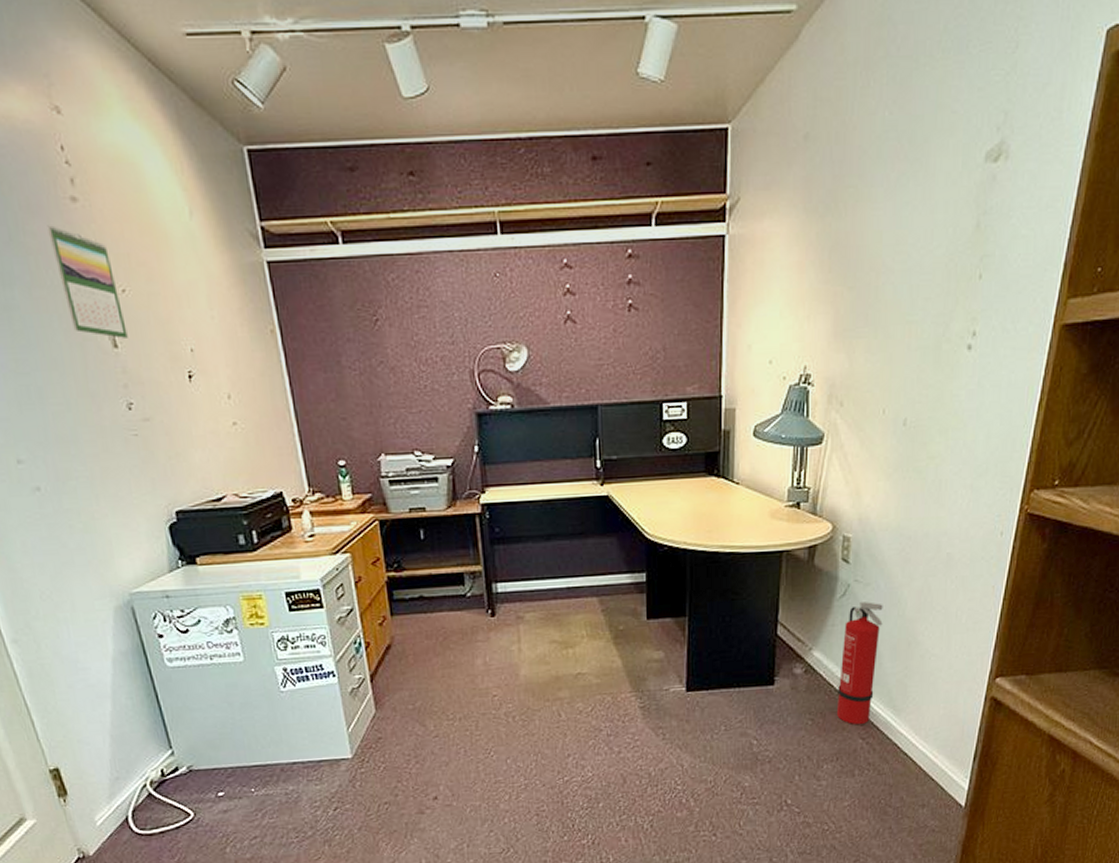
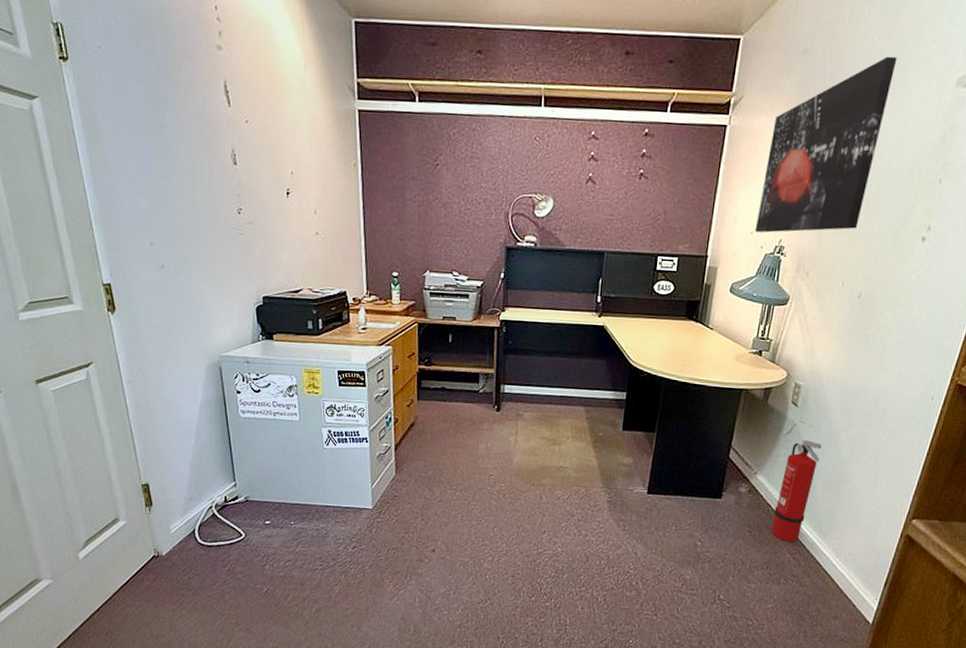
calendar: present [47,225,128,338] -> none [197,66,245,158]
wall art: none [773,133,914,360] -> present [754,56,898,233]

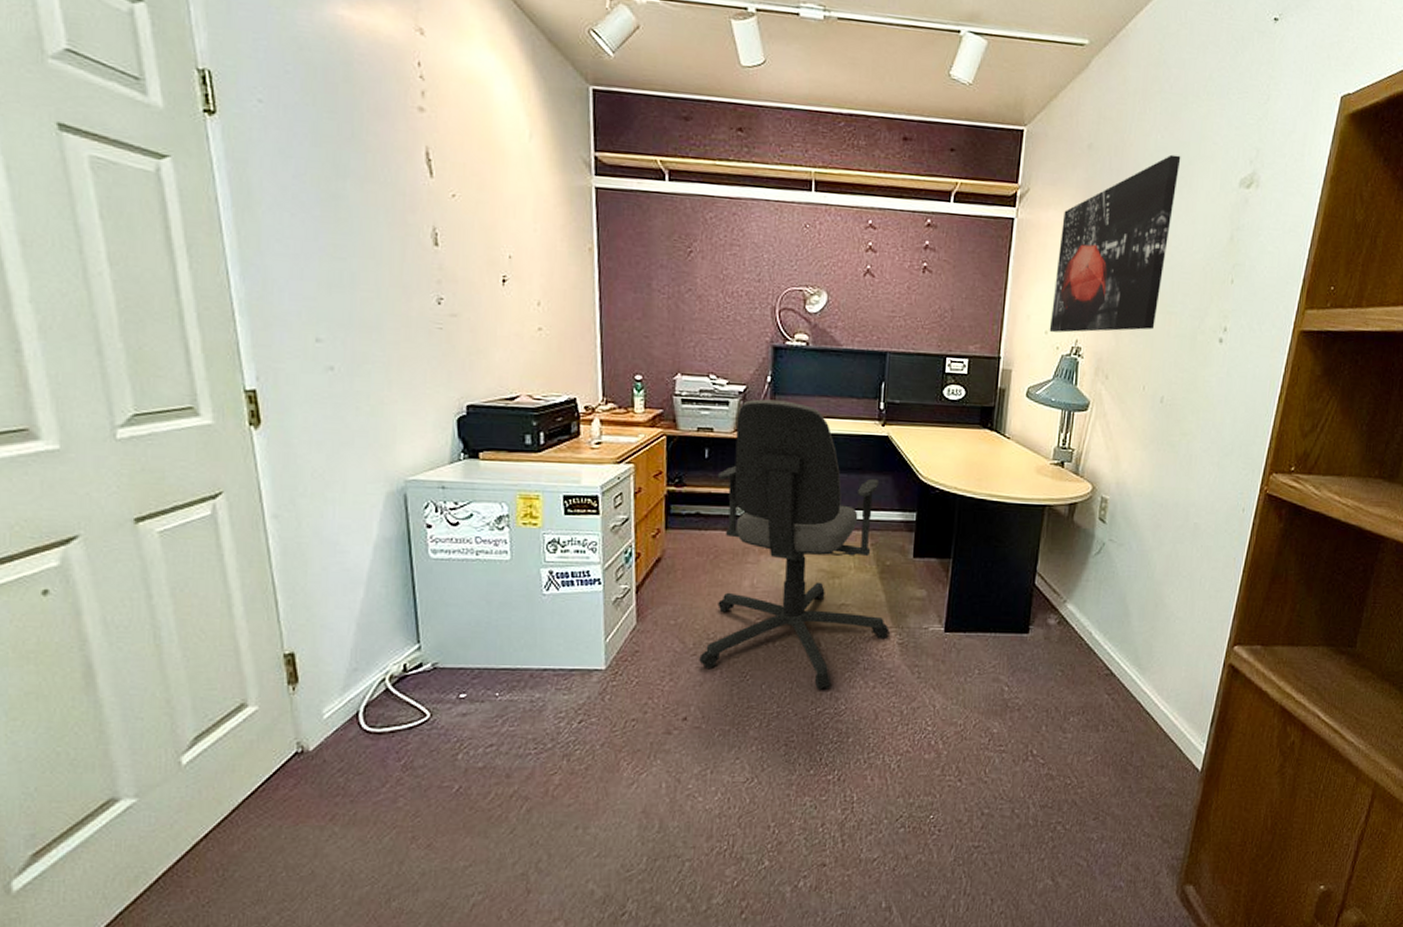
office chair: none [444,292,600,535] -> present [699,399,890,690]
fire extinguisher: present [770,440,822,542] -> none [1085,561,1134,681]

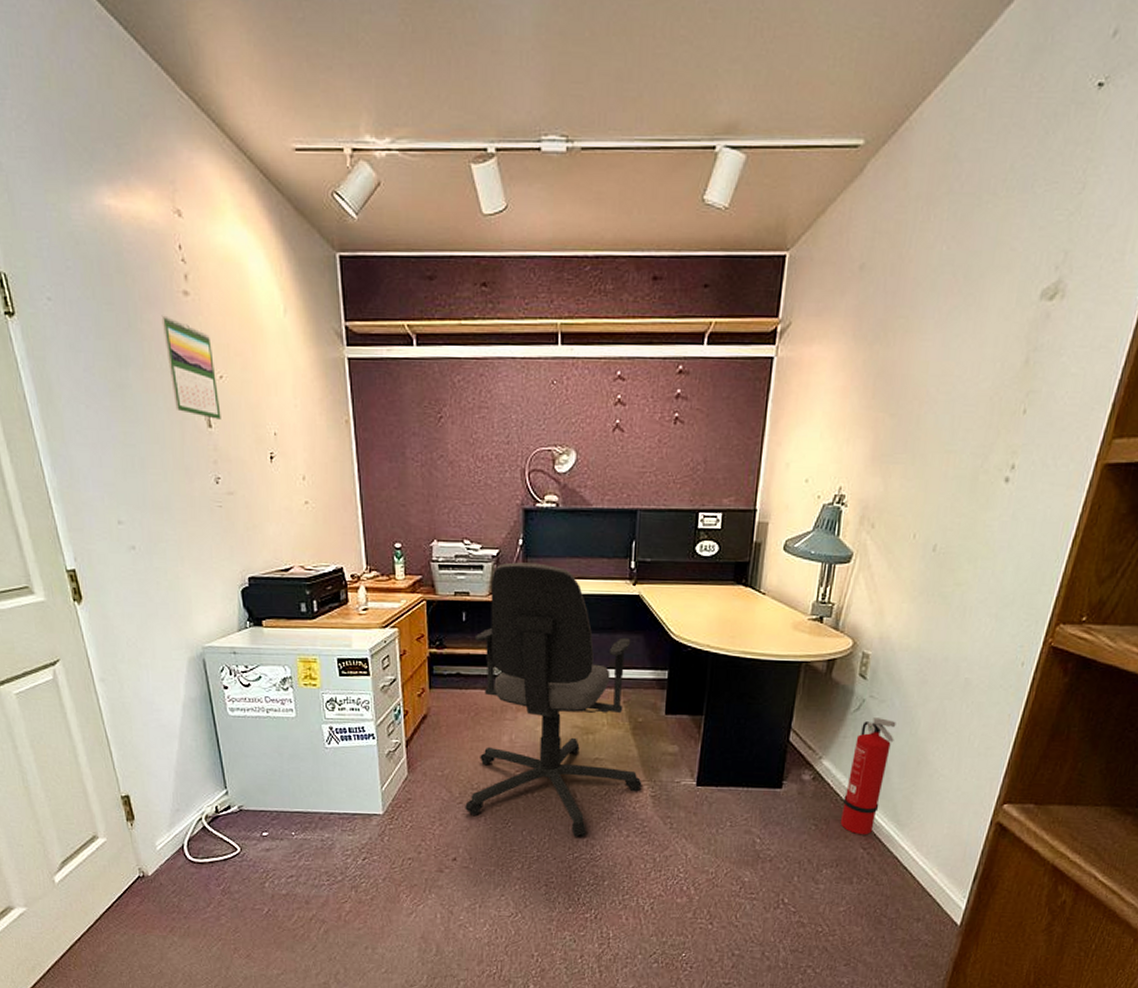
calendar: none [390,128,450,238] -> present [161,315,221,420]
wall art: present [1049,154,1181,333] -> none [810,268,970,480]
fire extinguisher: none [1085,561,1134,681] -> present [840,718,896,835]

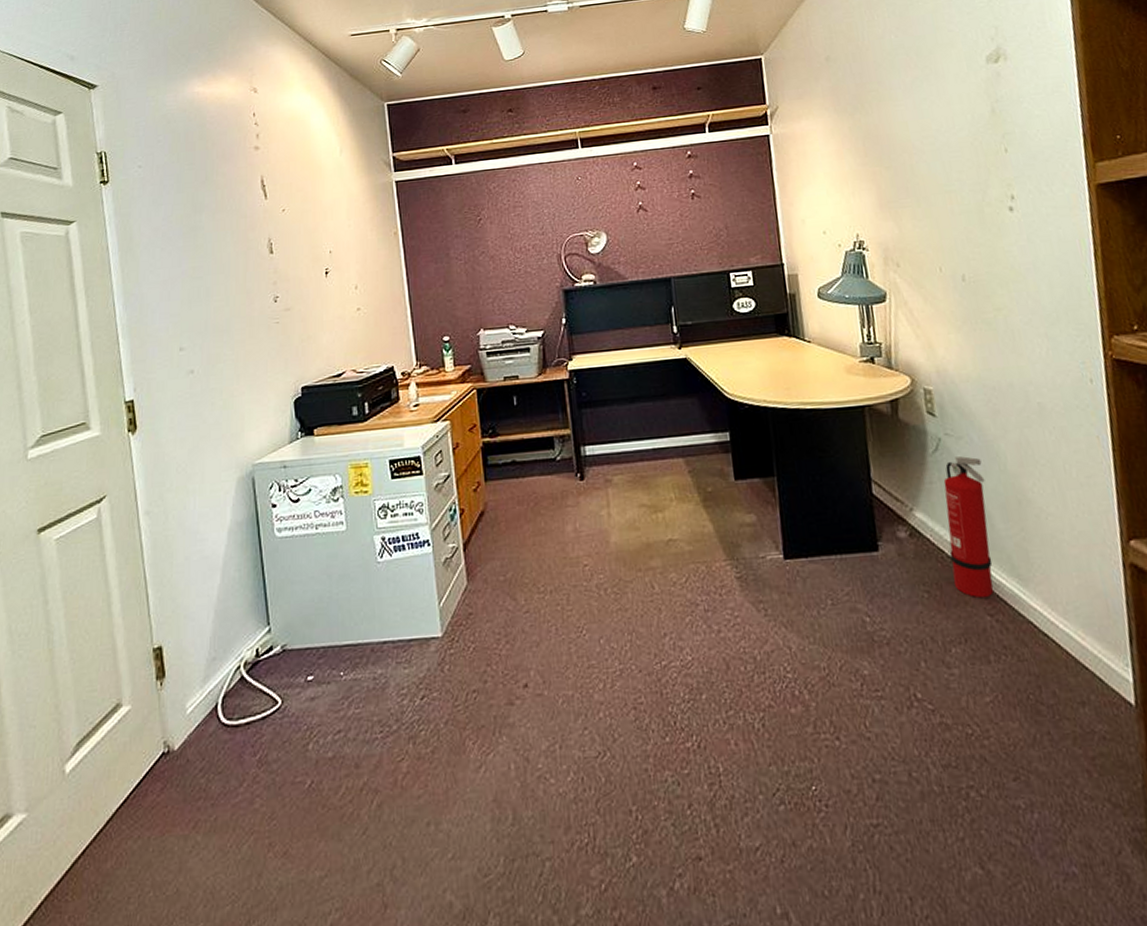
calendar: present [161,315,221,420] -> none [234,167,282,246]
office chair: present [465,562,642,837] -> none [527,339,725,640]

